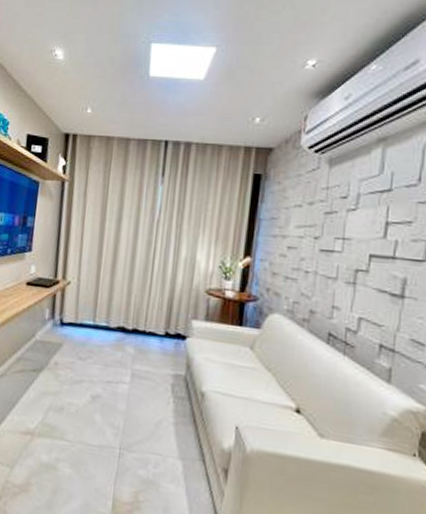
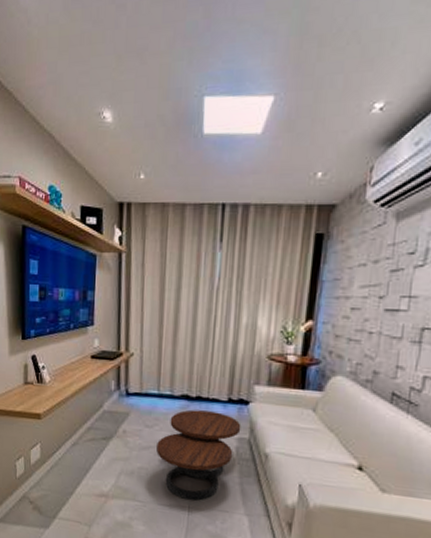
coffee table: none [89,342,178,442] -> present [156,409,241,501]

